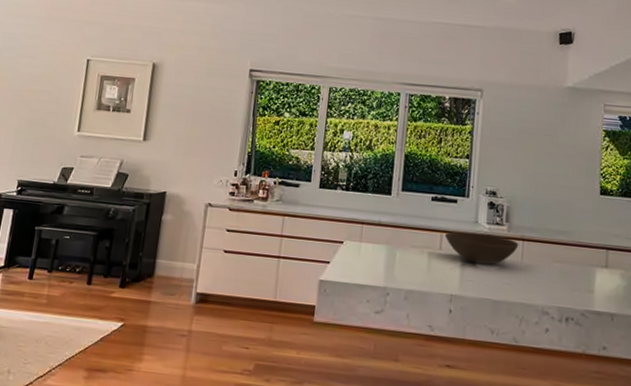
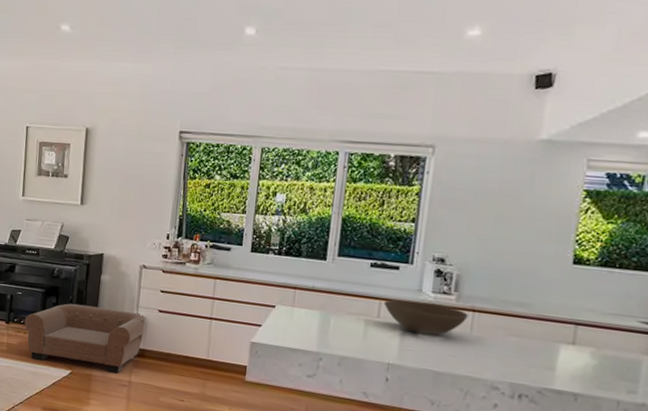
dog bed: none [70,247,210,323] -> present [24,303,146,374]

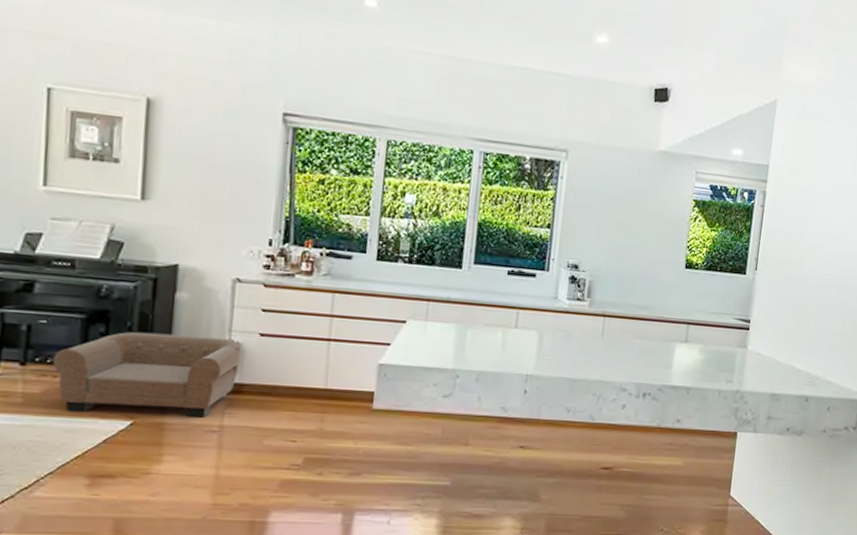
bowl: present [383,299,469,335] -> none [521,307,600,342]

